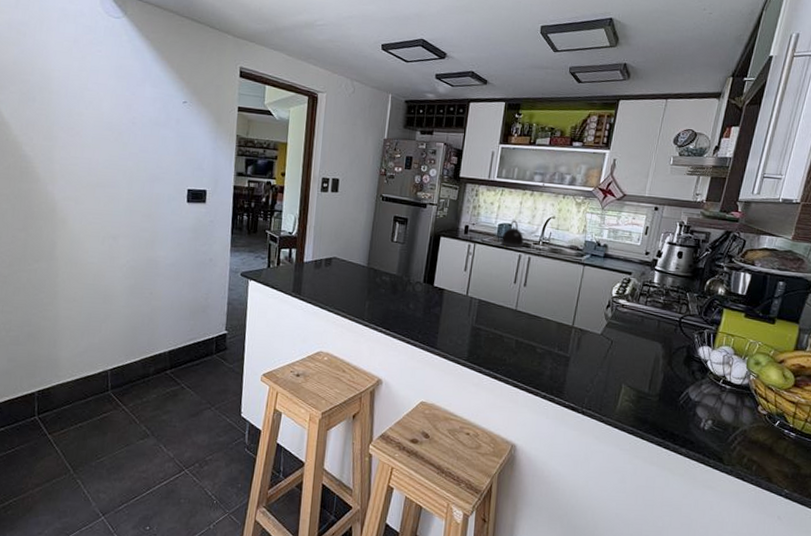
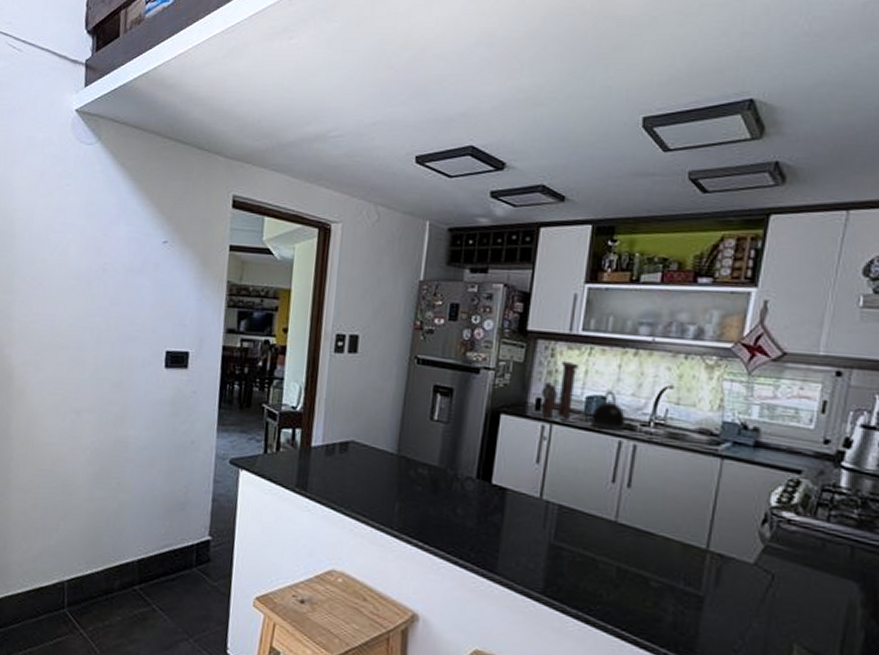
paper towel holder: none [469,200,494,241] -> present [541,362,578,421]

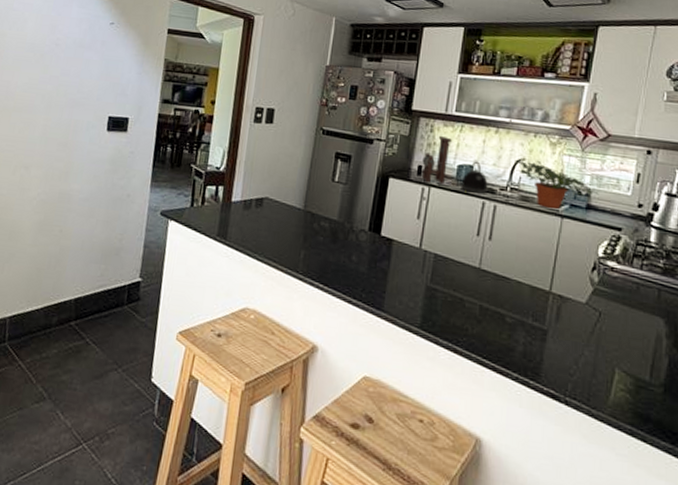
potted plant: none [660,387,769,449] -> present [515,159,598,210]

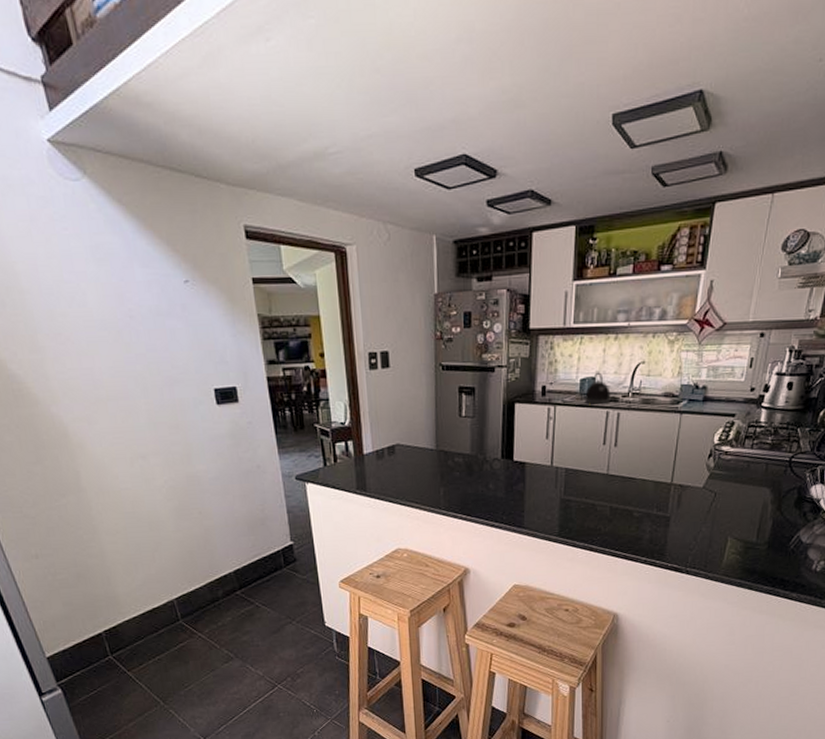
paper towel holder: present [422,136,452,185] -> none [545,352,572,402]
potted plant: present [515,159,598,210] -> none [635,361,714,407]

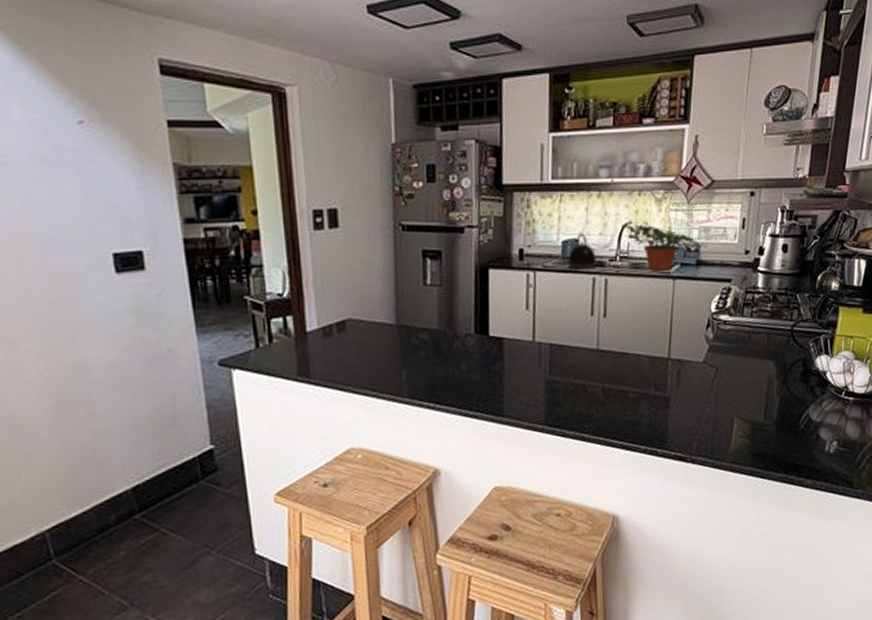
potted plant: none [635,361,714,407] -> present [621,221,706,272]

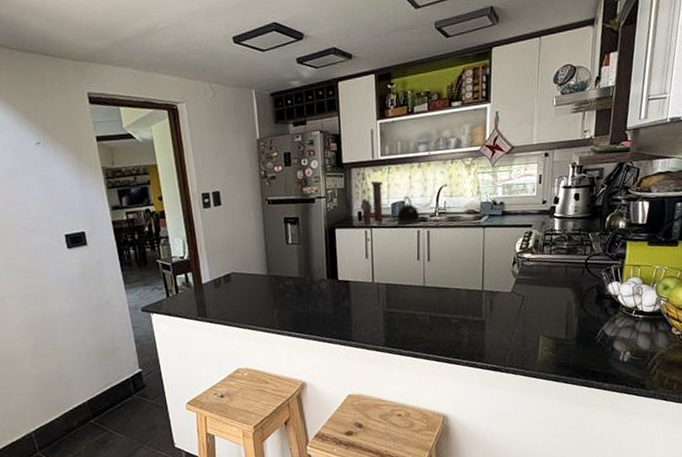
paper towel holder: none [523,211,552,267] -> present [360,181,383,226]
potted plant: present [621,221,706,272] -> none [438,183,510,223]

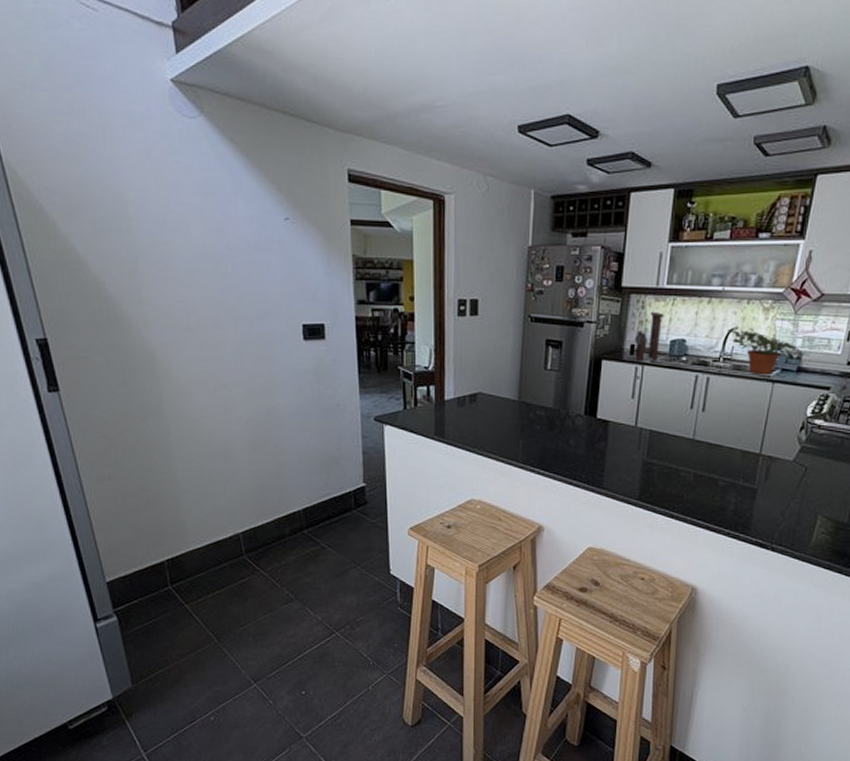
kettle: present [397,196,420,226] -> none [674,334,701,368]
potted plant: none [438,183,510,223] -> present [727,327,809,375]

